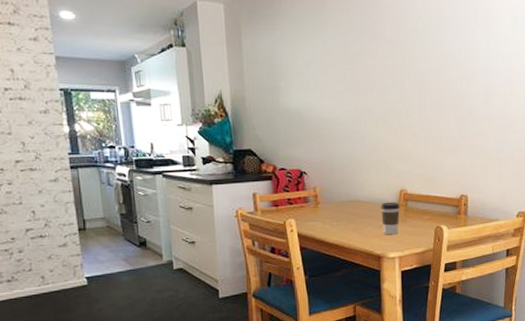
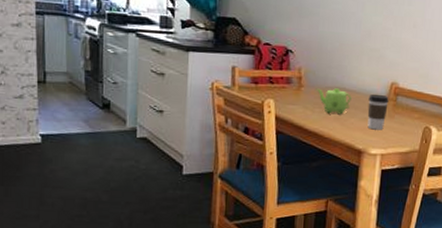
teapot: none [331,201,366,226] -> present [316,88,352,115]

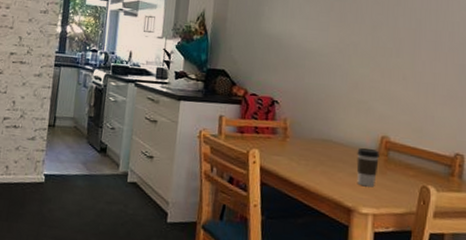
teapot: present [316,88,352,115] -> none [301,139,339,169]

